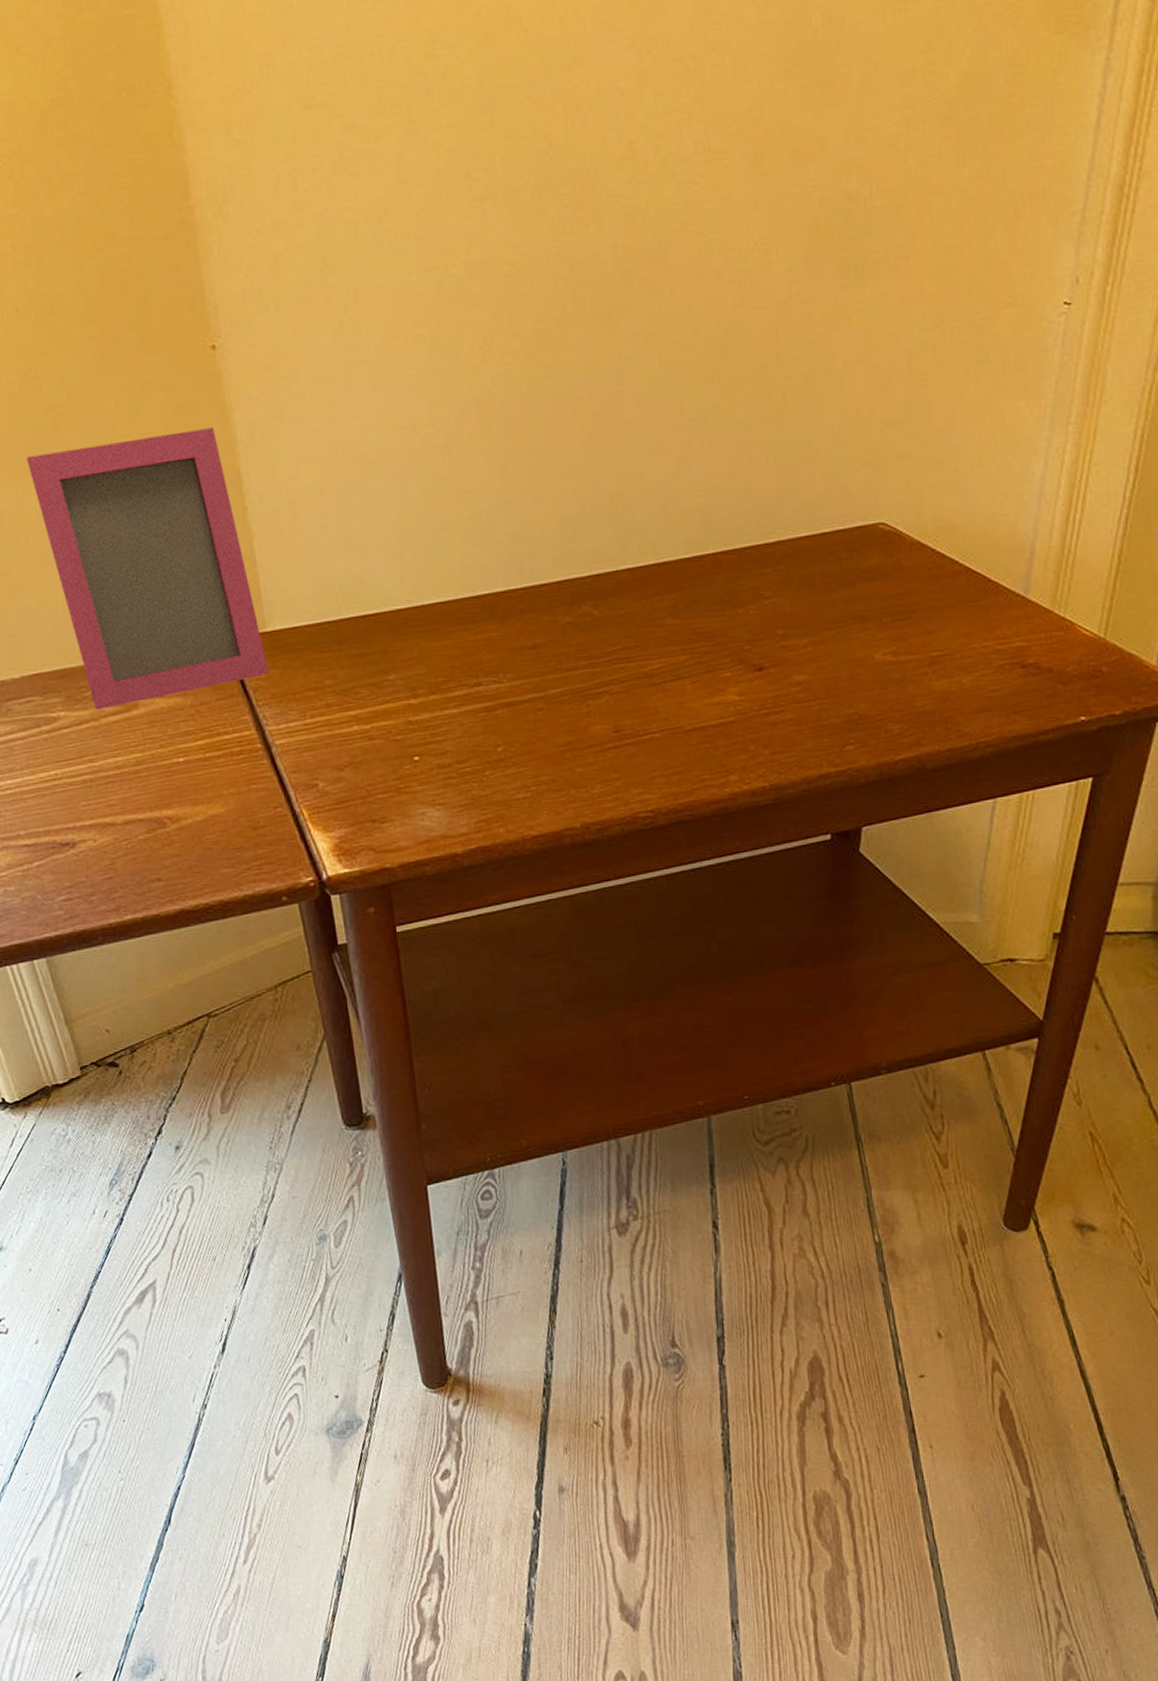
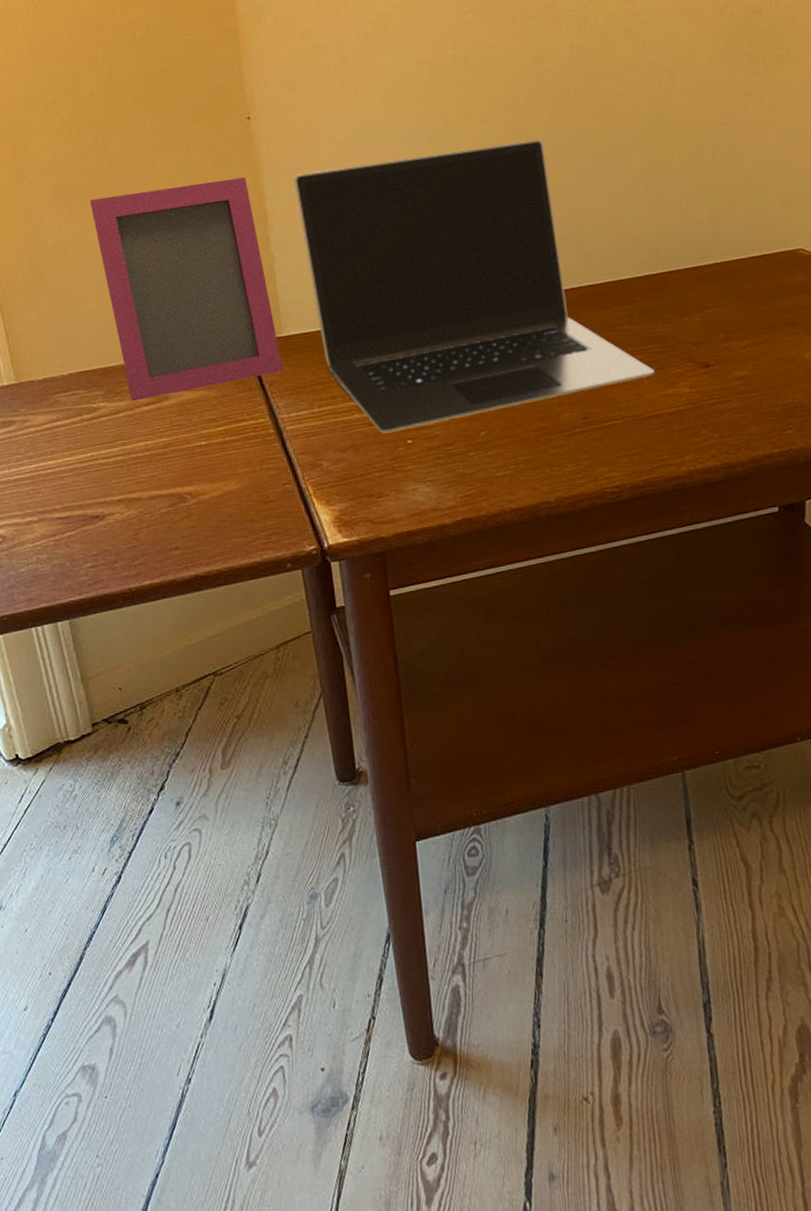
laptop: none [272,377,700,749] -> present [293,139,655,434]

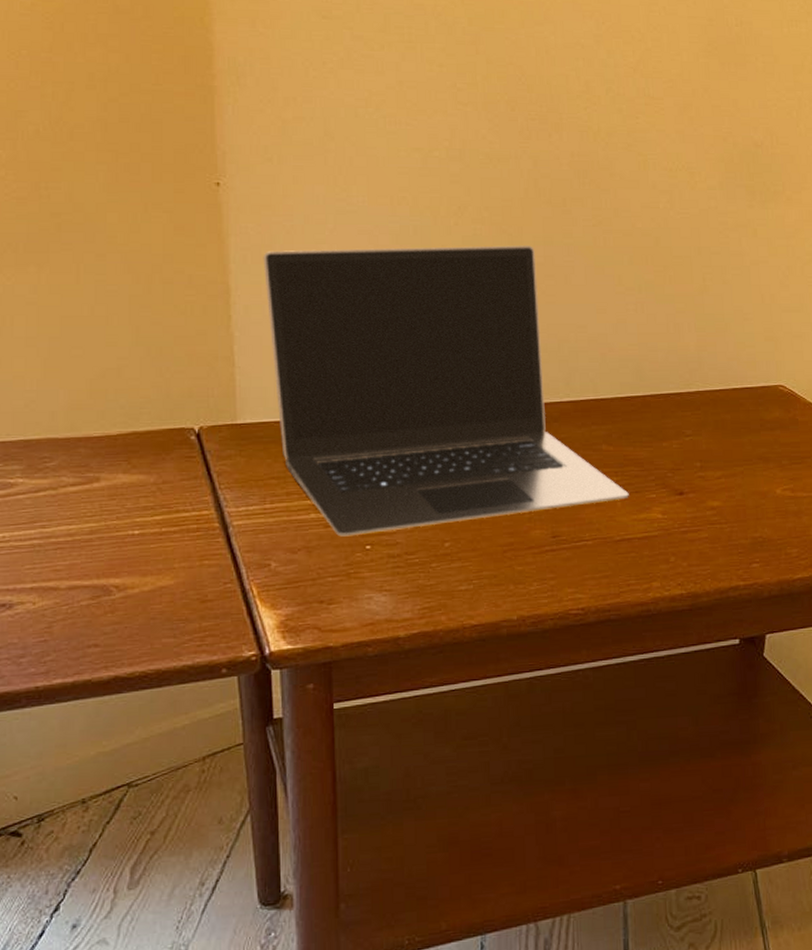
picture frame: present [89,177,283,401] -> none [24,247,234,479]

